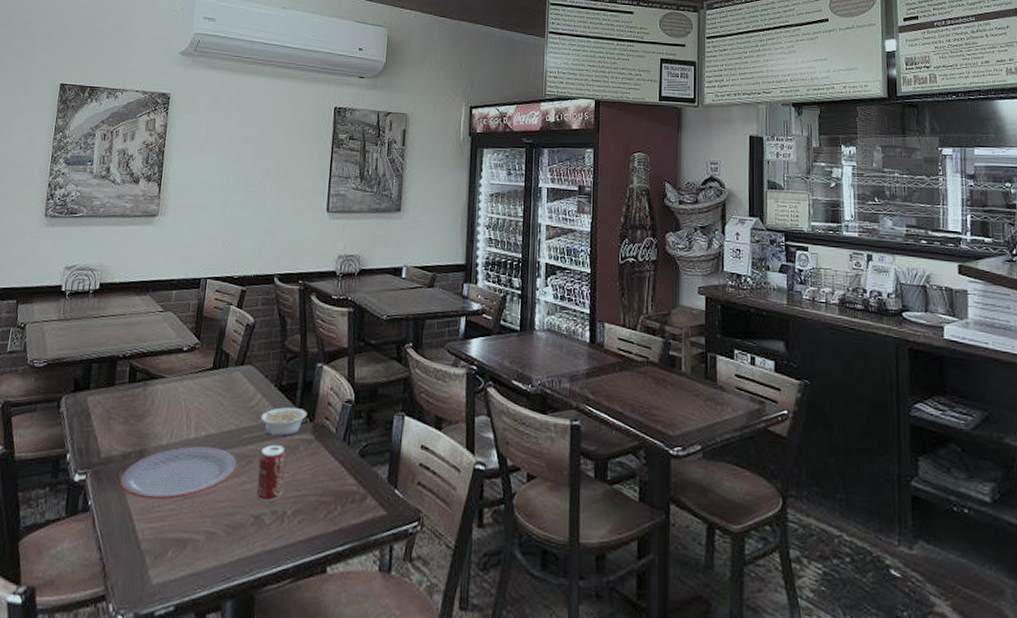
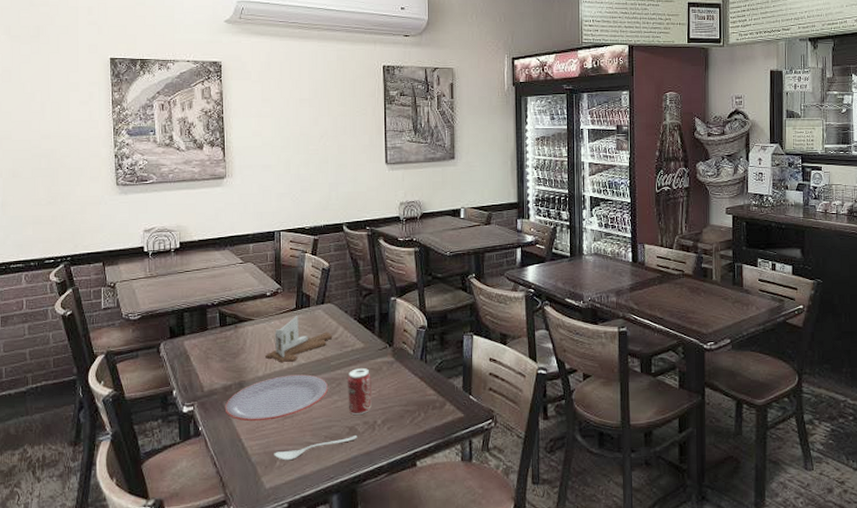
spoon: none [166,527,263,552] -> present [274,435,358,461]
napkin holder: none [172,377,249,431] -> present [265,316,333,363]
legume: present [256,407,307,437] -> none [340,335,386,362]

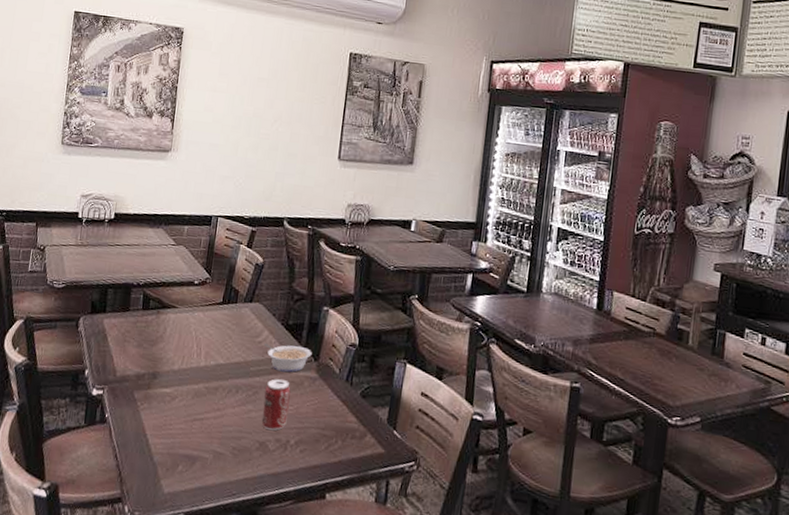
plate: present [224,374,329,422] -> none [134,373,245,419]
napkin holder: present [265,316,333,363] -> none [183,310,257,360]
spoon: present [274,435,358,461] -> none [177,452,268,467]
legume: none [340,335,386,362] -> present [263,343,312,373]

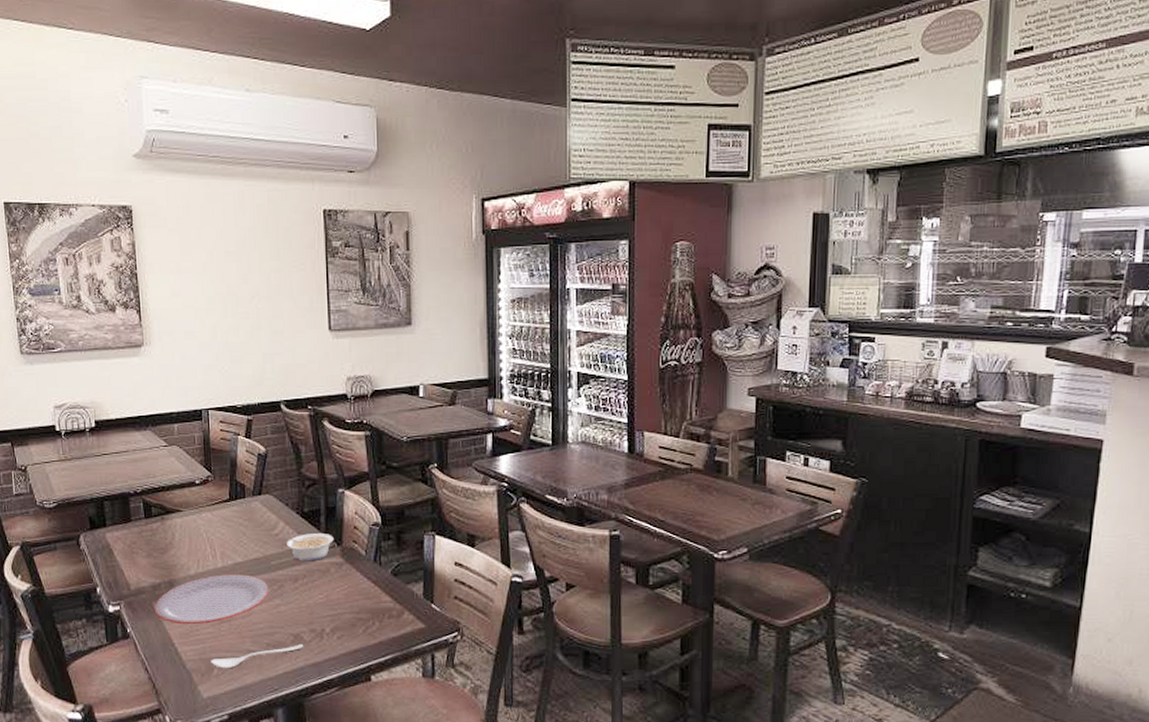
plate: none [134,373,245,419] -> present [154,574,270,625]
spoon: none [177,452,268,467] -> present [210,644,304,669]
beverage can: present [261,379,291,431] -> none [291,569,319,622]

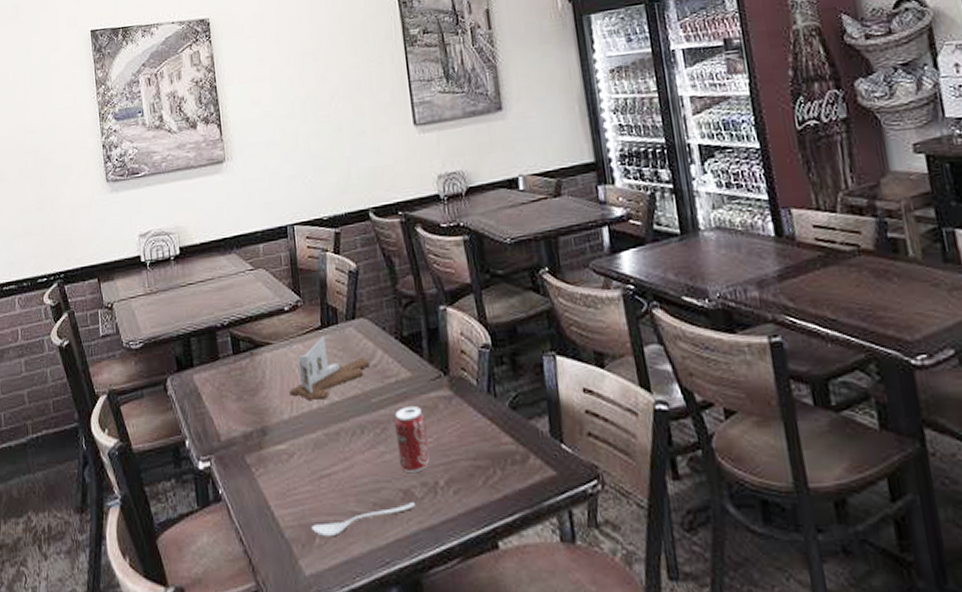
plate: present [154,574,270,625] -> none [246,416,372,482]
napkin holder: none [197,508,273,561] -> present [290,336,371,401]
legume: present [281,532,334,562] -> none [380,360,439,397]
beverage can: none [291,569,319,622] -> present [394,406,430,474]

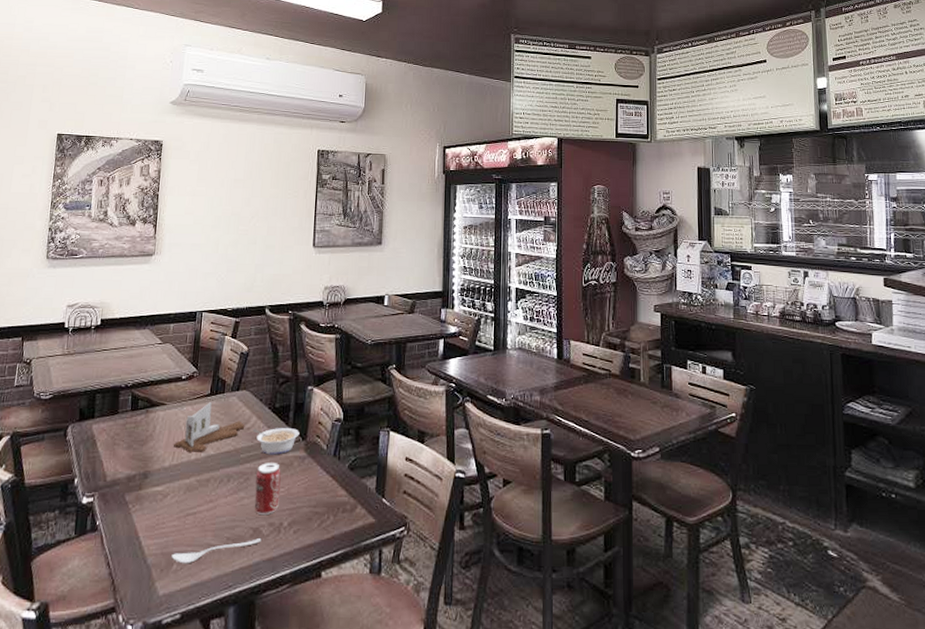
legume: none [380,360,439,397] -> present [252,427,300,455]

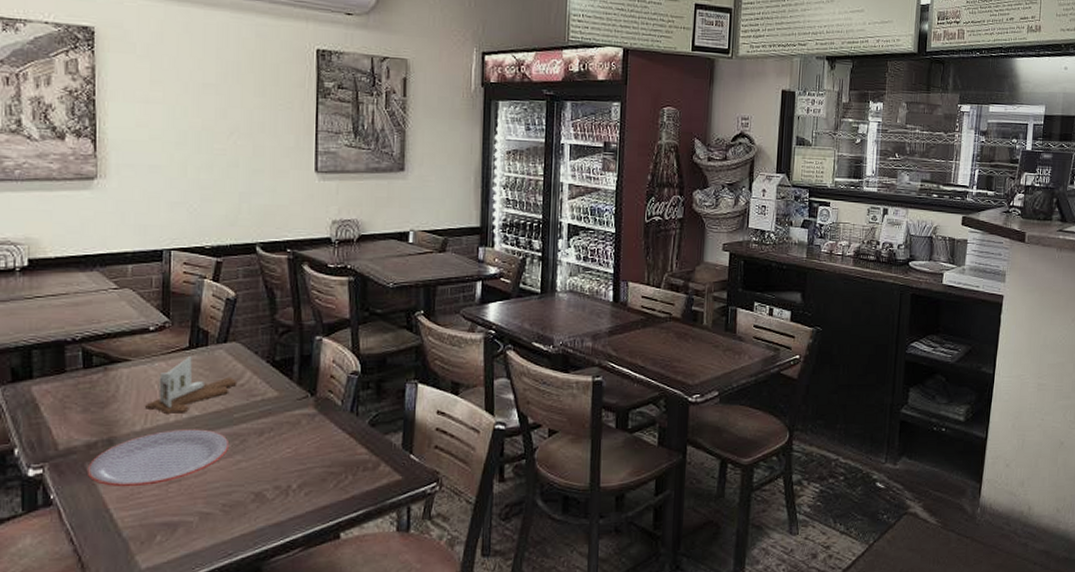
plate: none [125,466,236,518] -> present [86,429,230,487]
spoon: present [171,538,262,564] -> none [153,503,266,535]
legume: present [252,427,300,455] -> none [247,382,307,414]
beverage can: present [254,463,281,516] -> none [254,422,286,479]

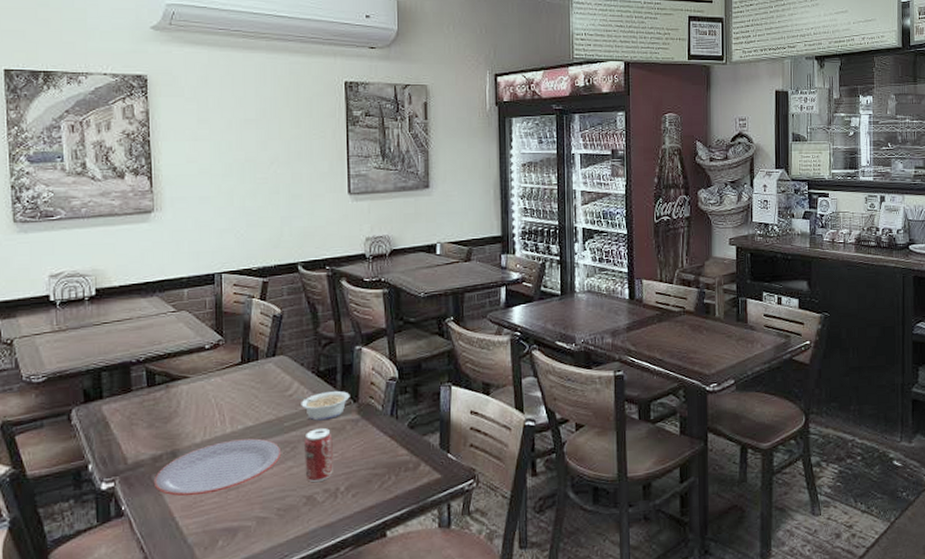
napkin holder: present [145,356,238,415] -> none [204,371,286,427]
legume: none [247,382,307,414] -> present [295,390,350,421]
beverage can: none [254,422,286,479] -> present [304,428,333,483]

